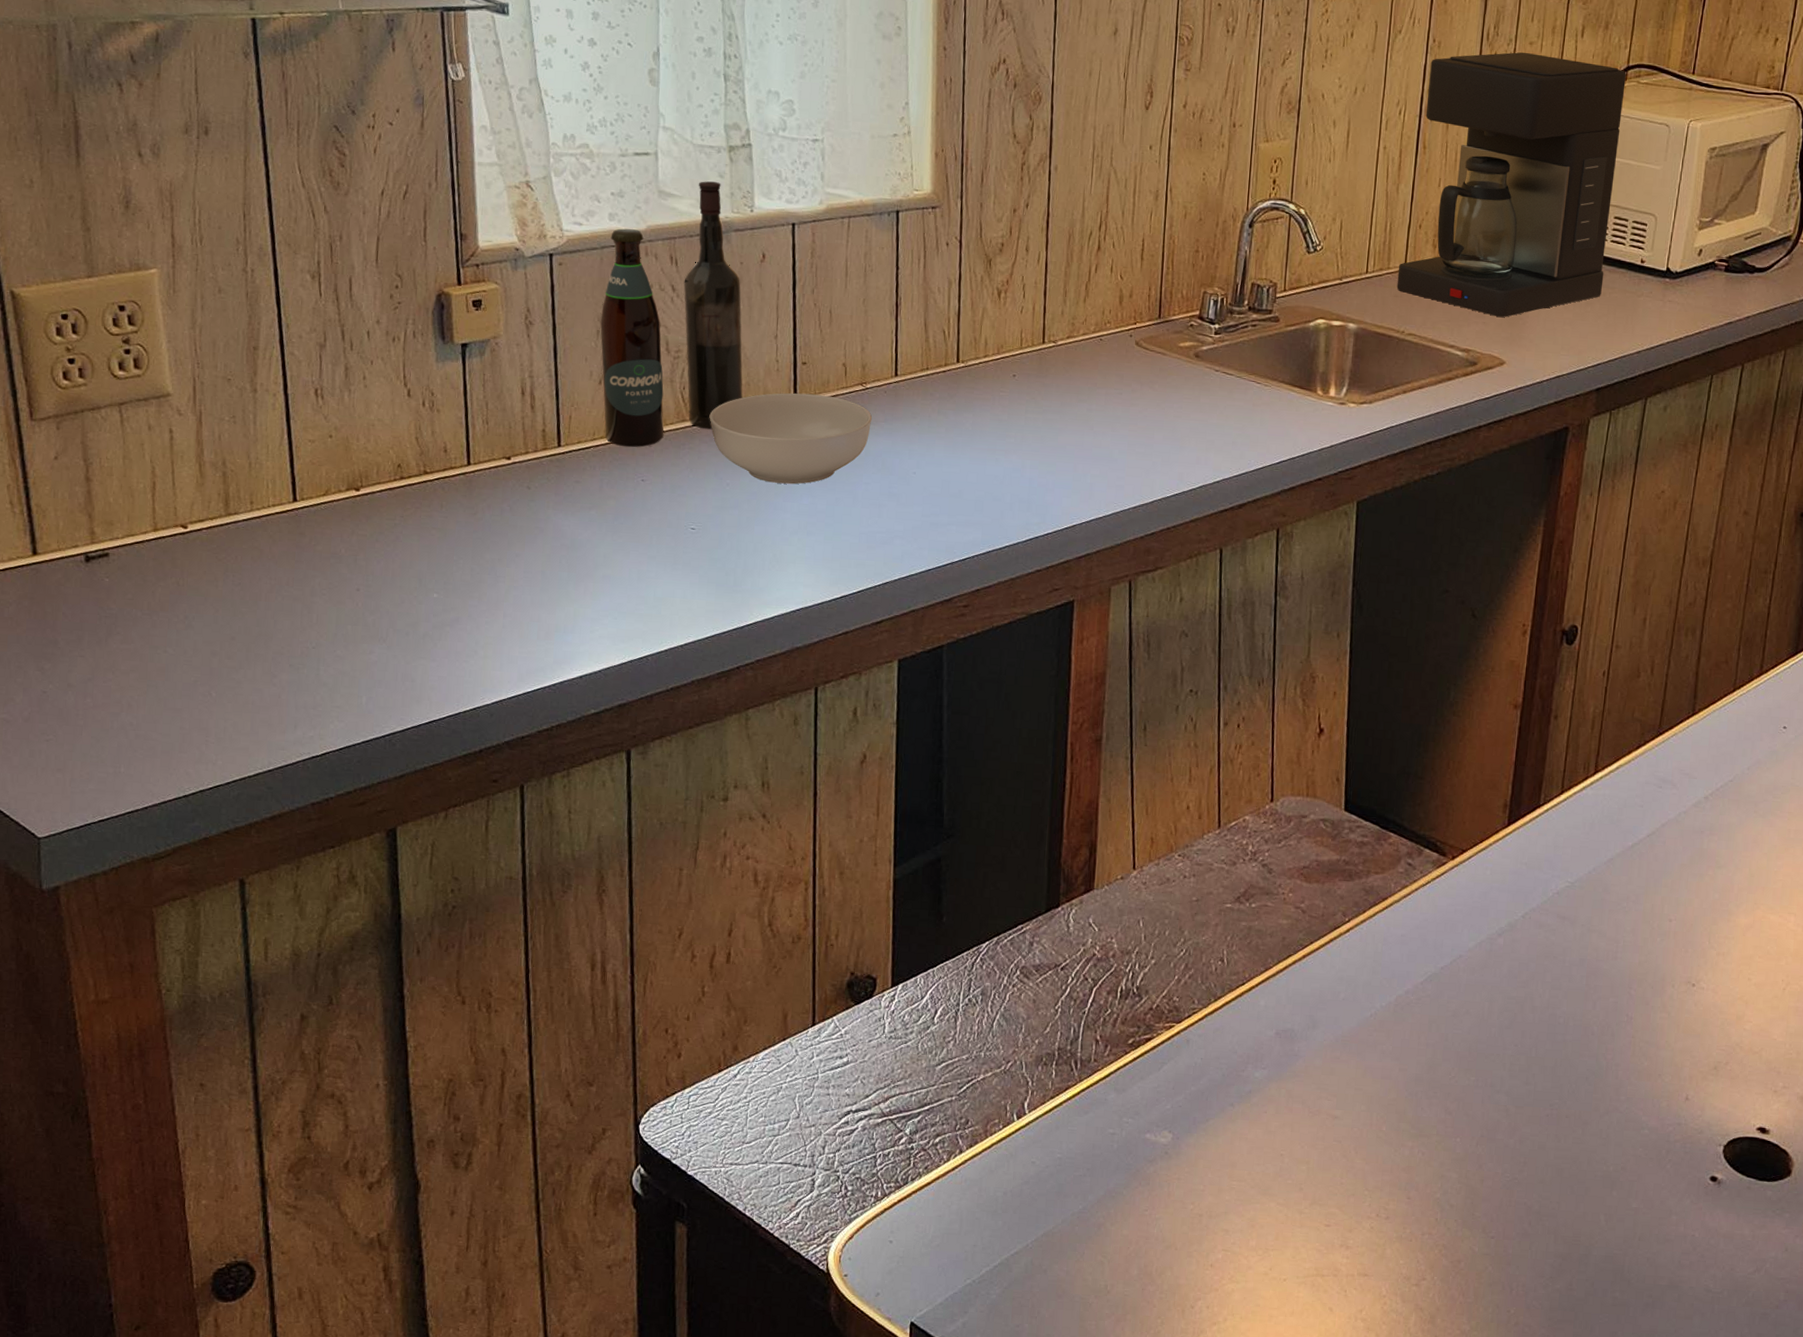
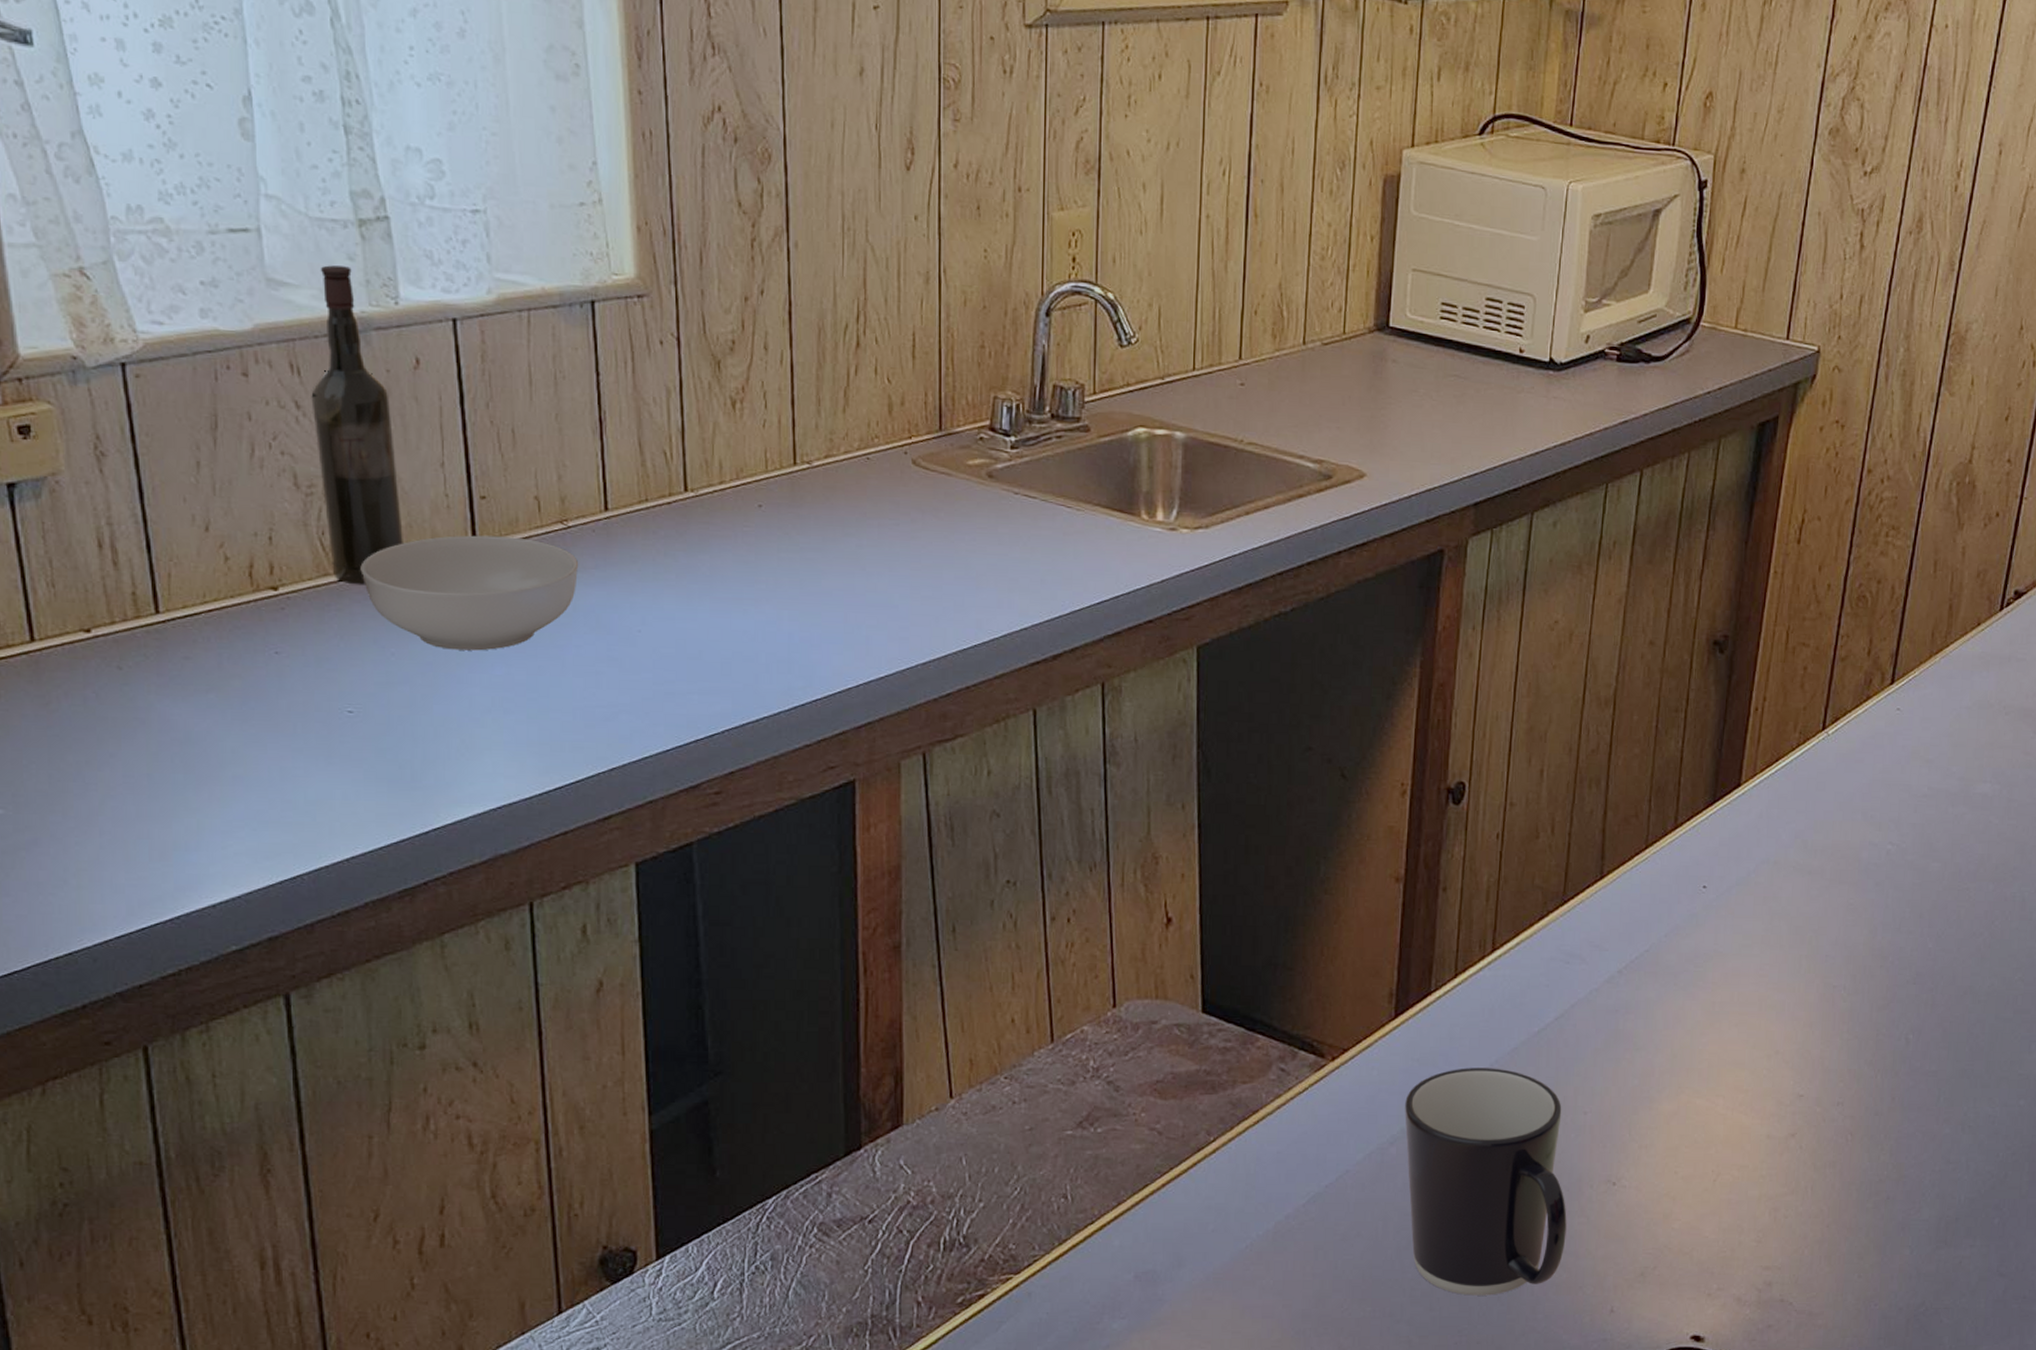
bottle: present [600,228,664,448] -> none [199,328,301,612]
coffee maker: present [1396,52,1626,317] -> none [1231,99,1493,420]
mug: none [1512,873,1650,1076] -> present [1405,1068,1567,1296]

